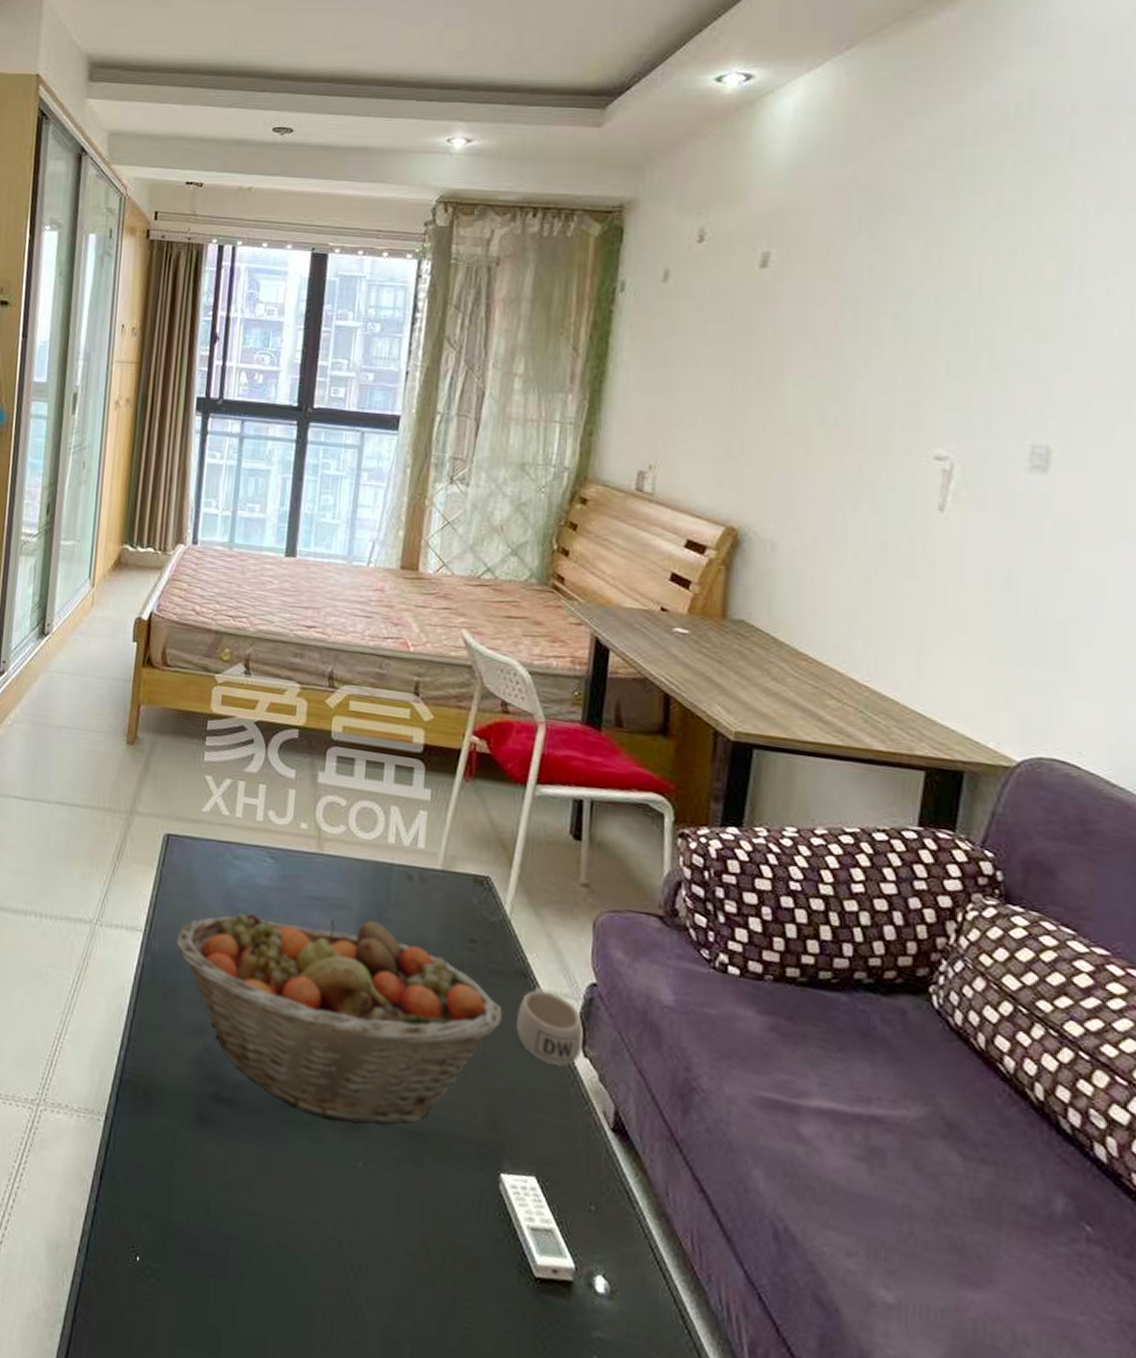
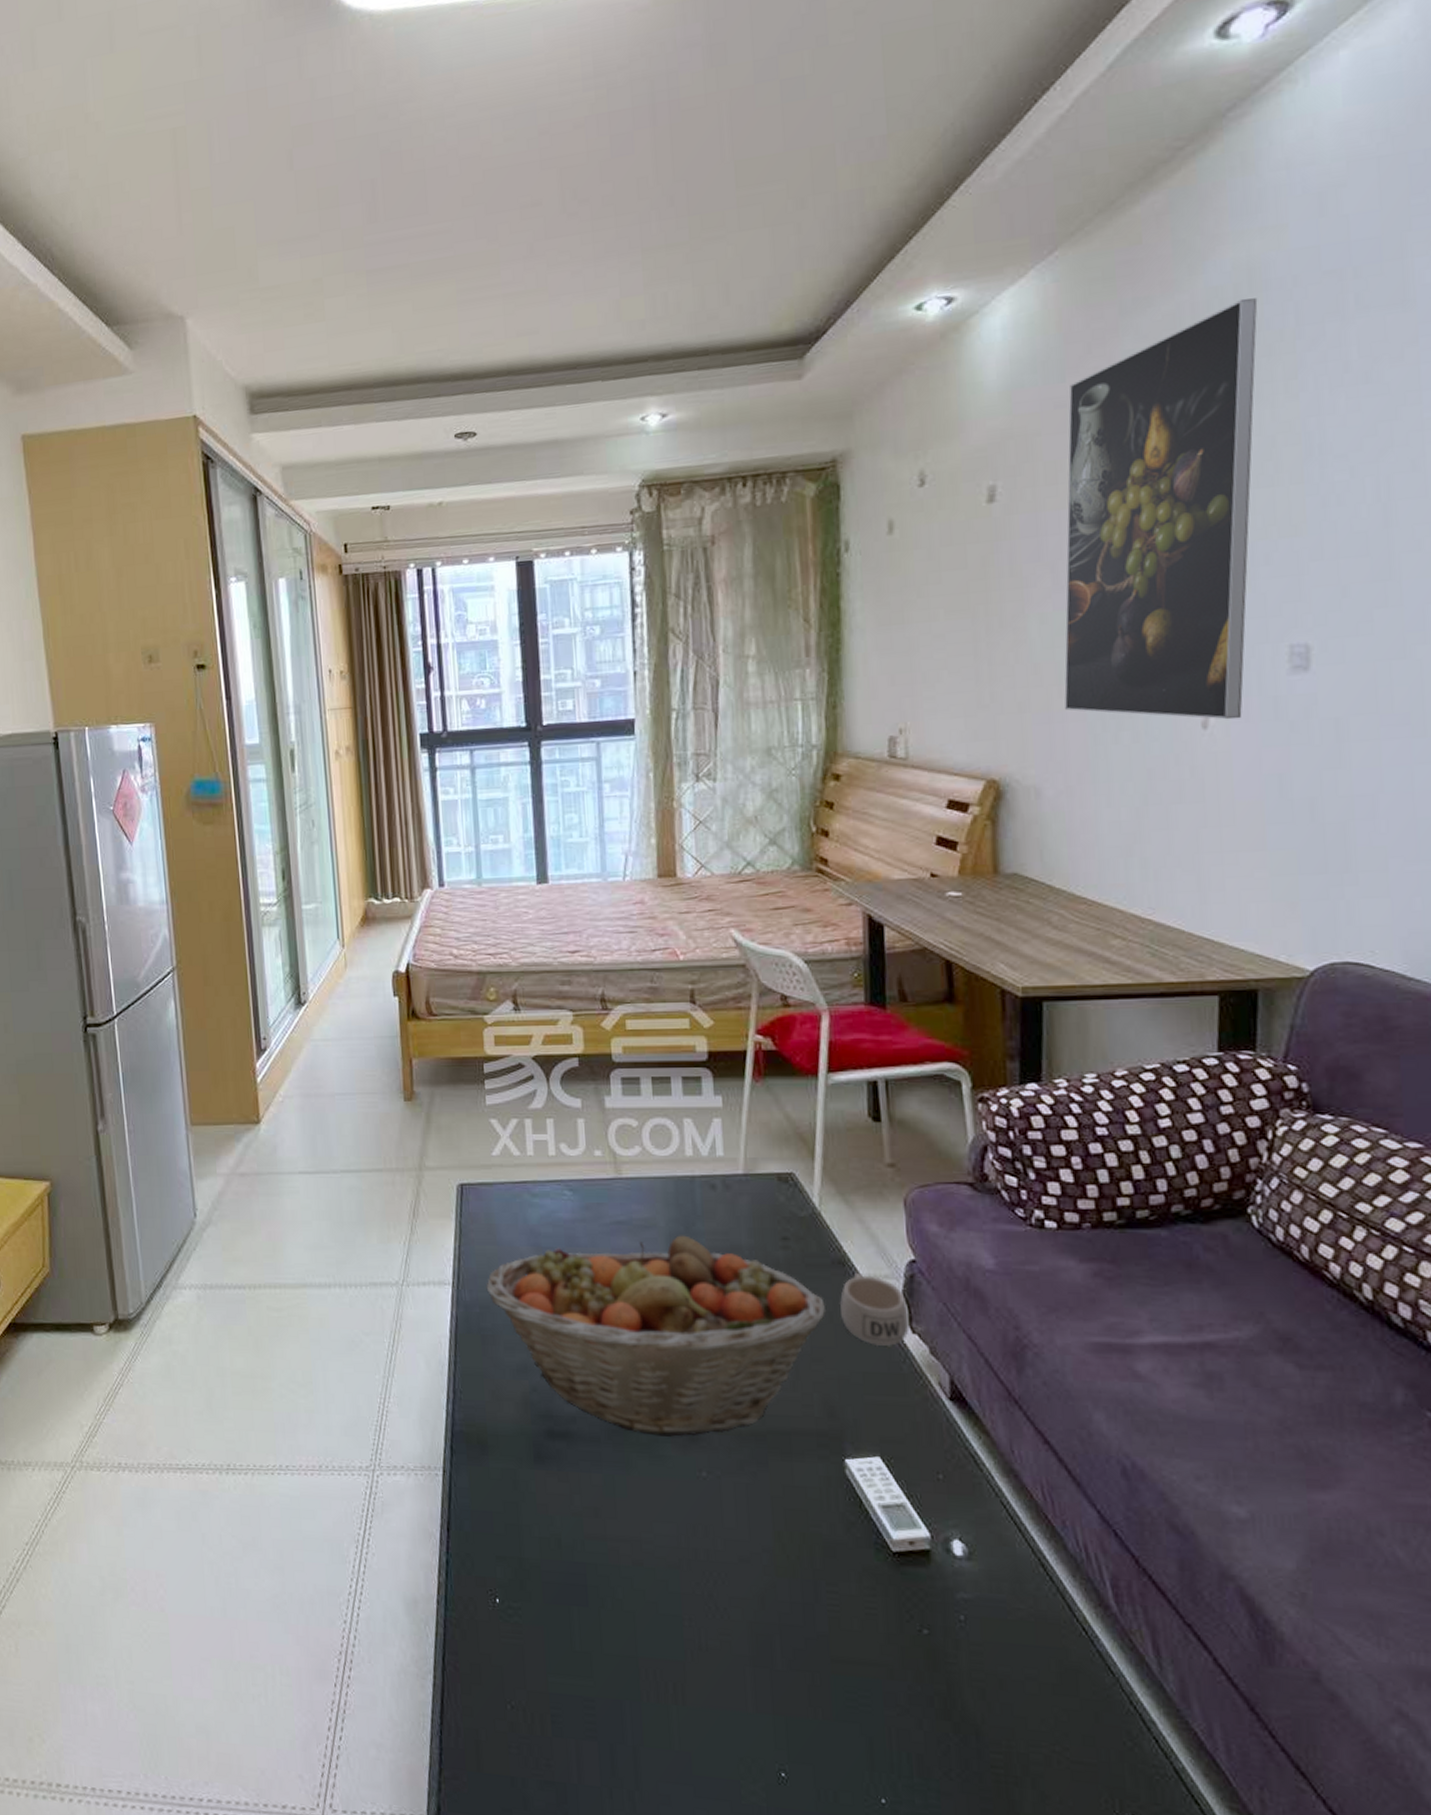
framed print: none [808,117,1037,508] -> present [1064,298,1258,720]

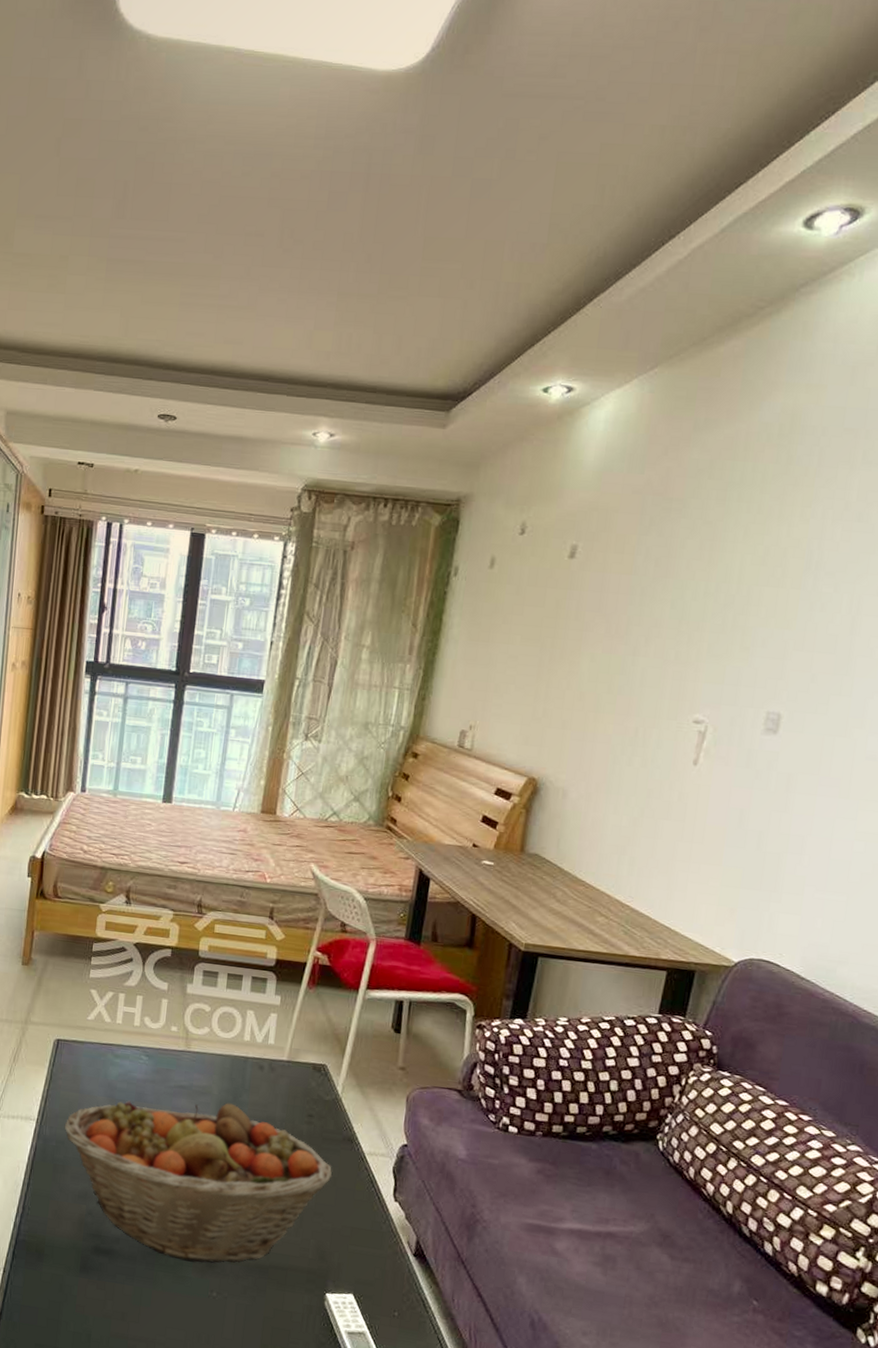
mug: present [839,1272,909,1347] -> none [342,1149,395,1209]
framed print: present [1064,298,1258,720] -> none [596,436,795,762]

